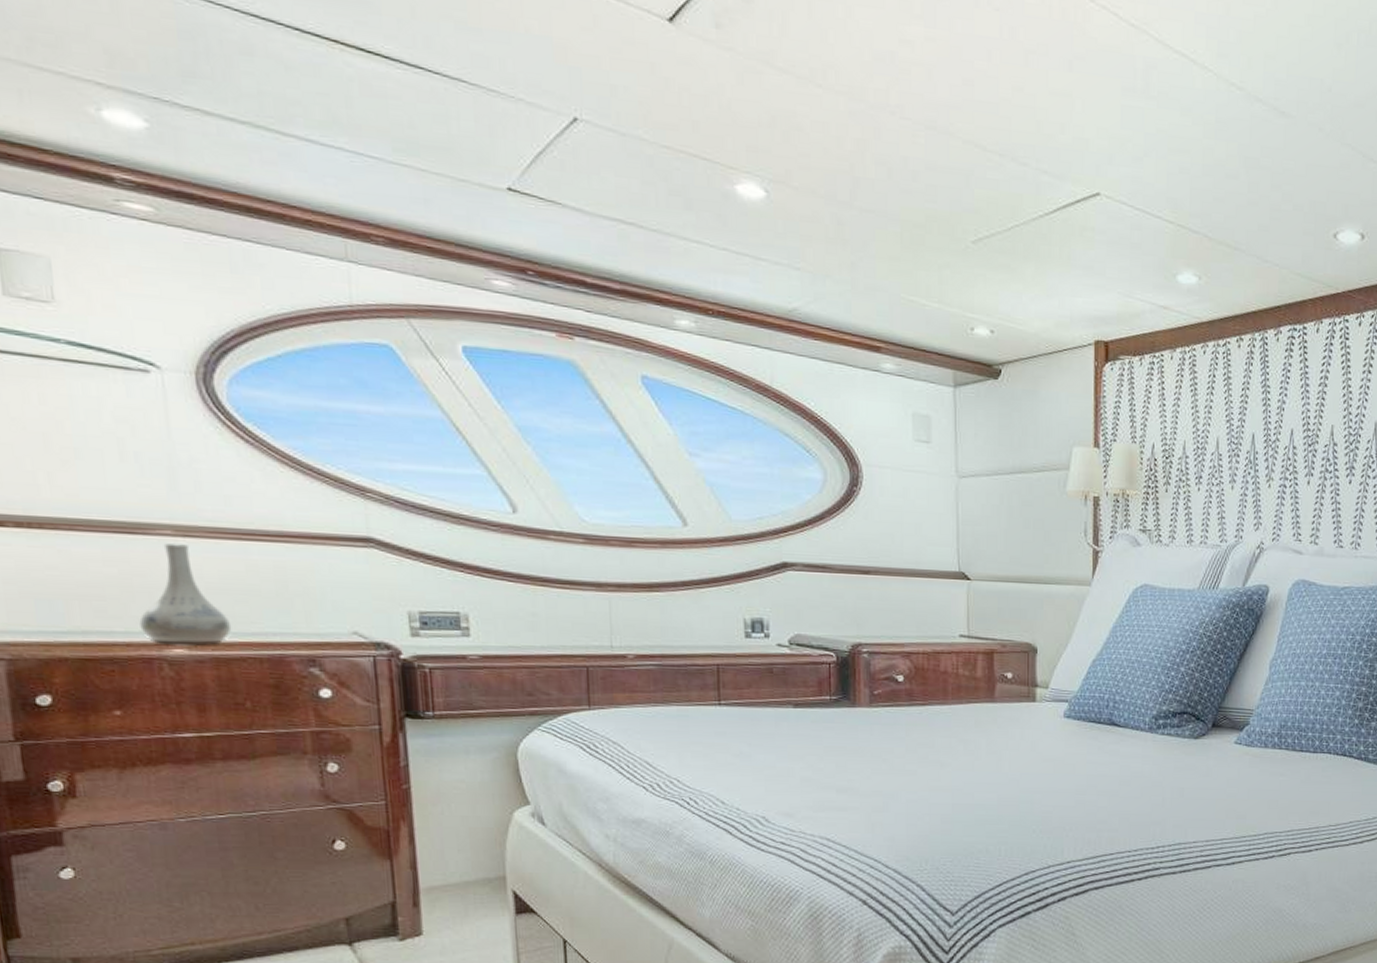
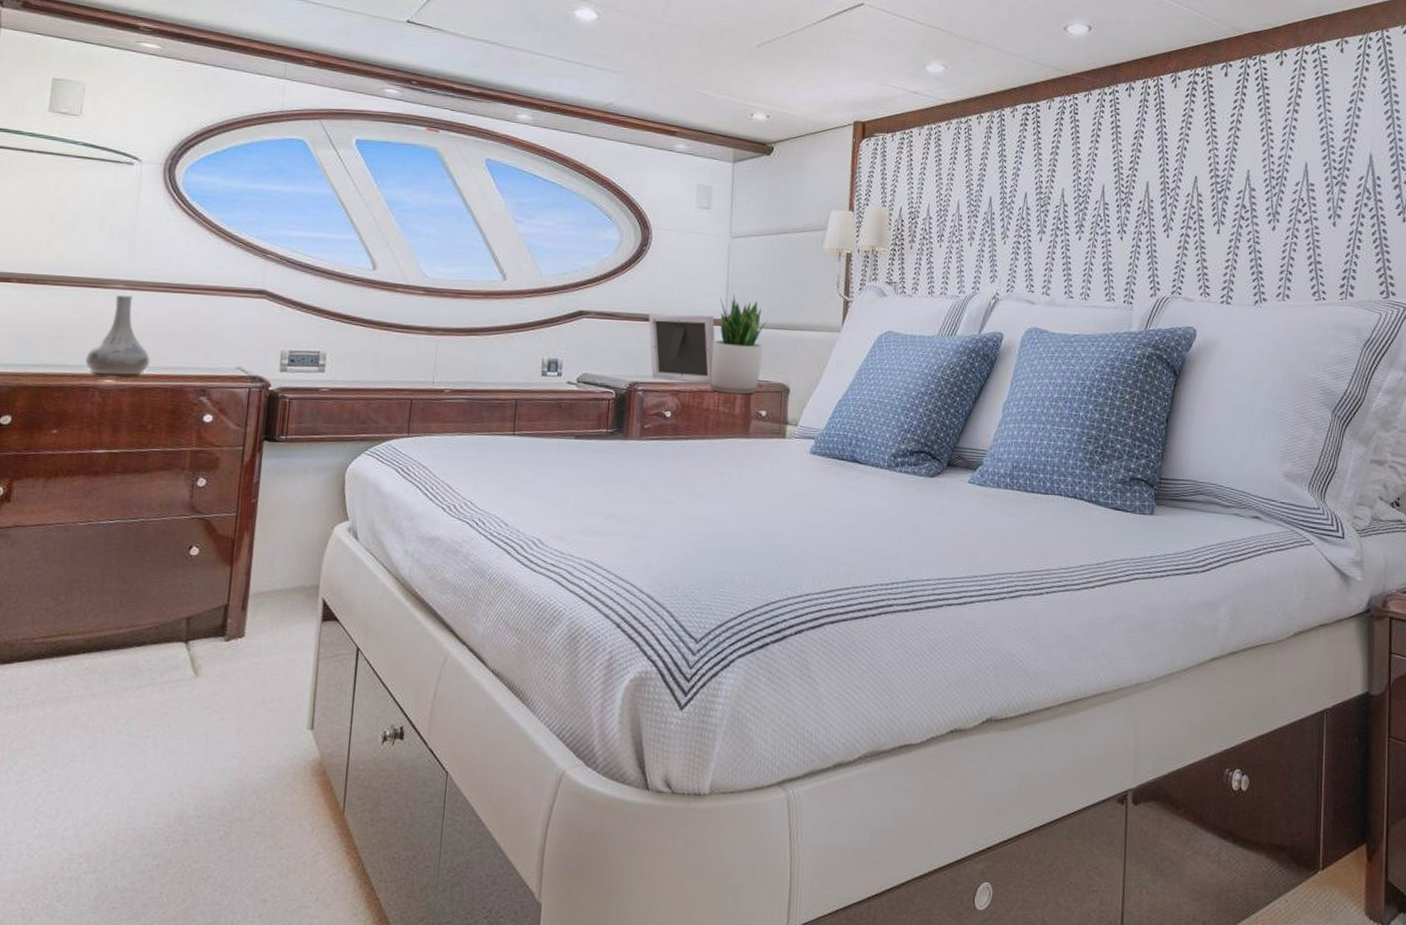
picture frame: none [868,565,948,644] -> present [648,313,715,384]
planter: none [945,543,1006,656] -> present [710,294,767,395]

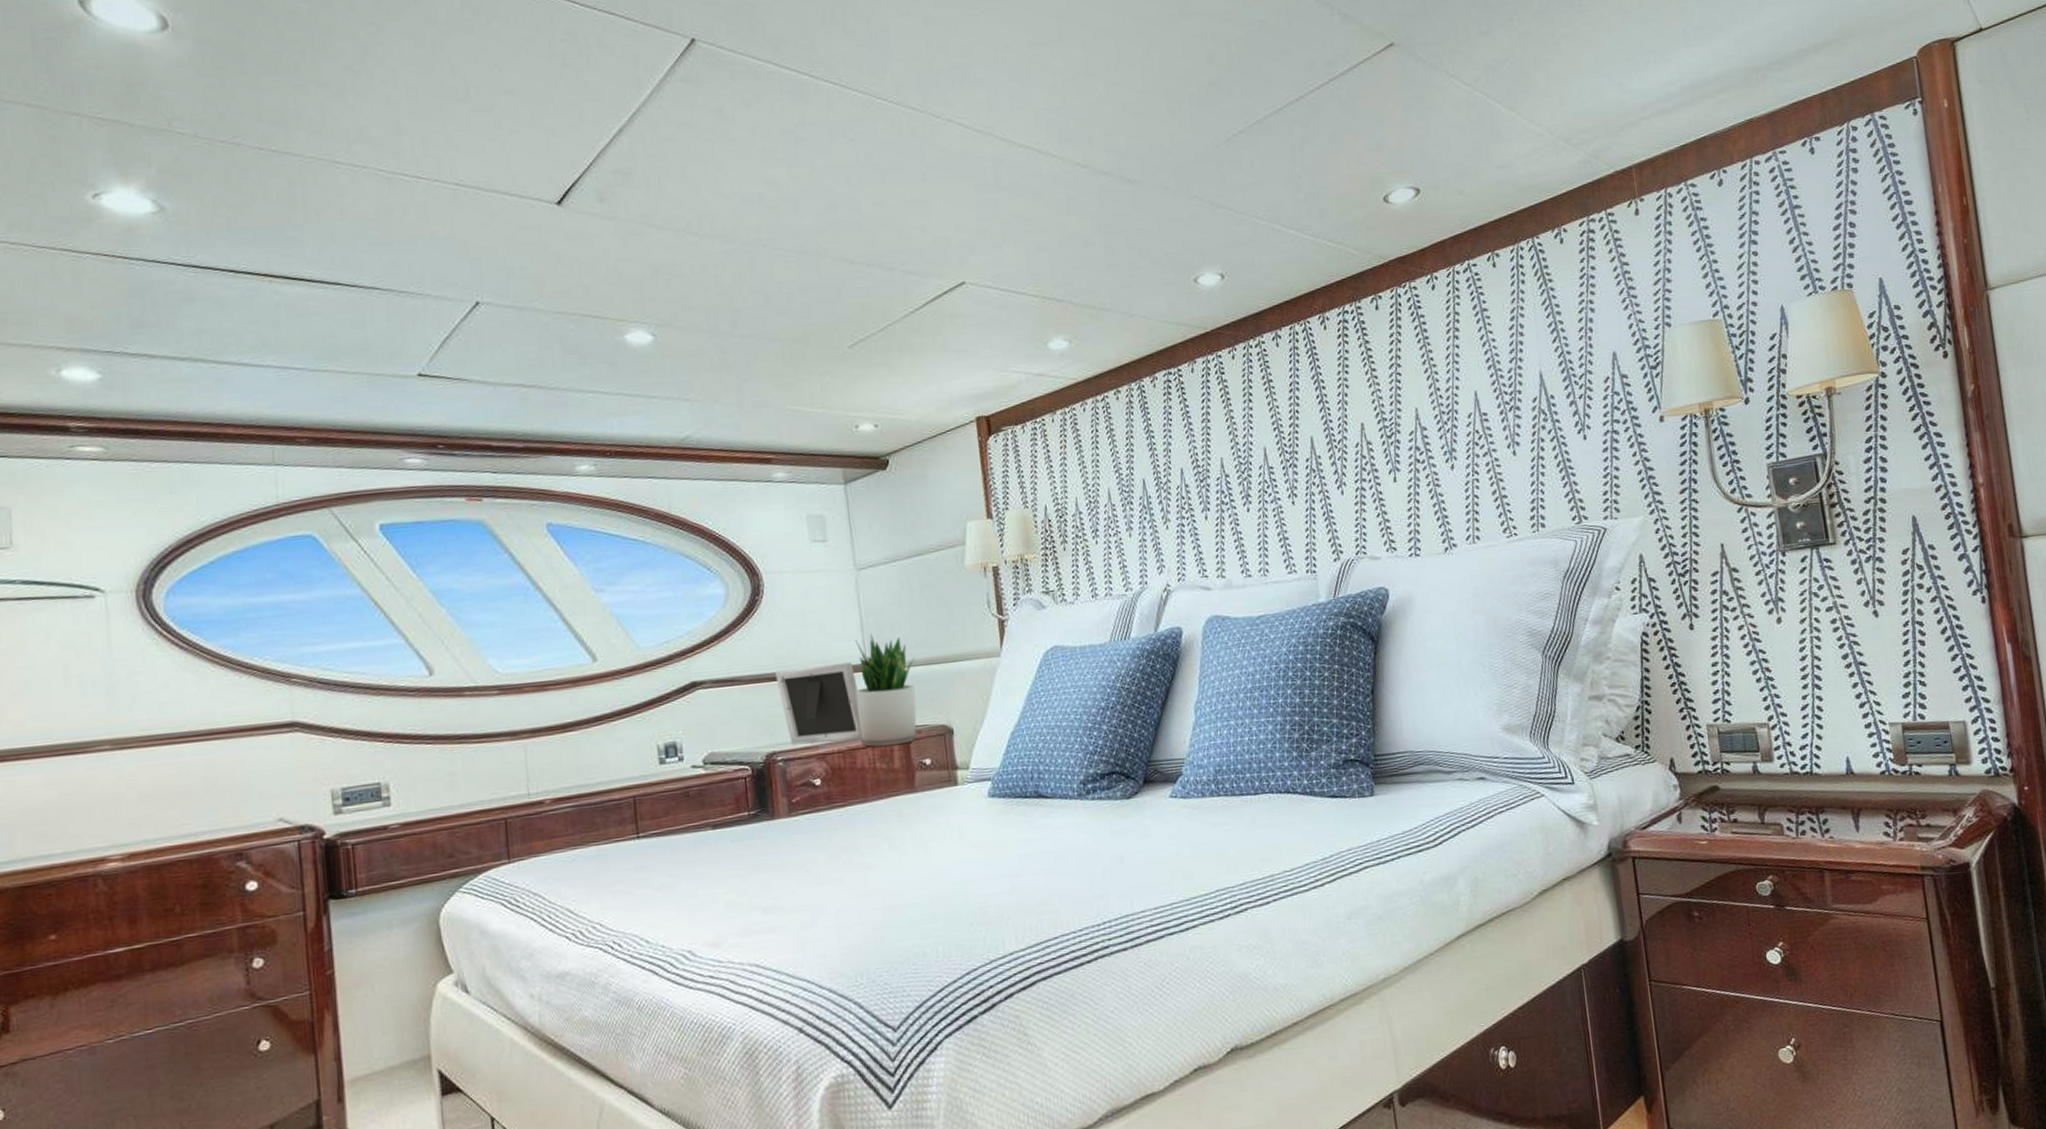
vase: present [85,295,151,378] -> none [77,756,164,861]

